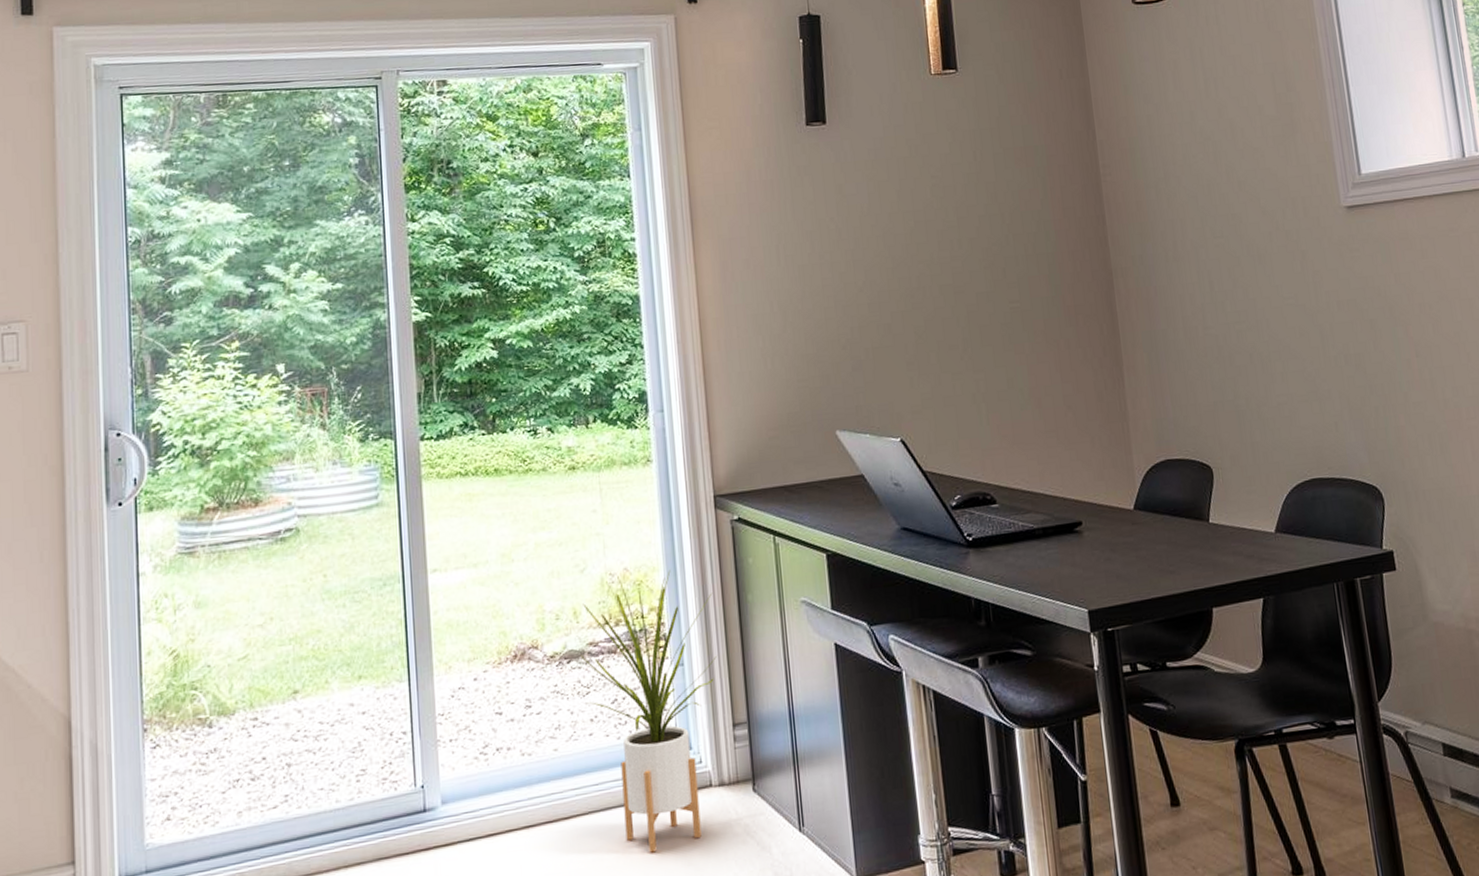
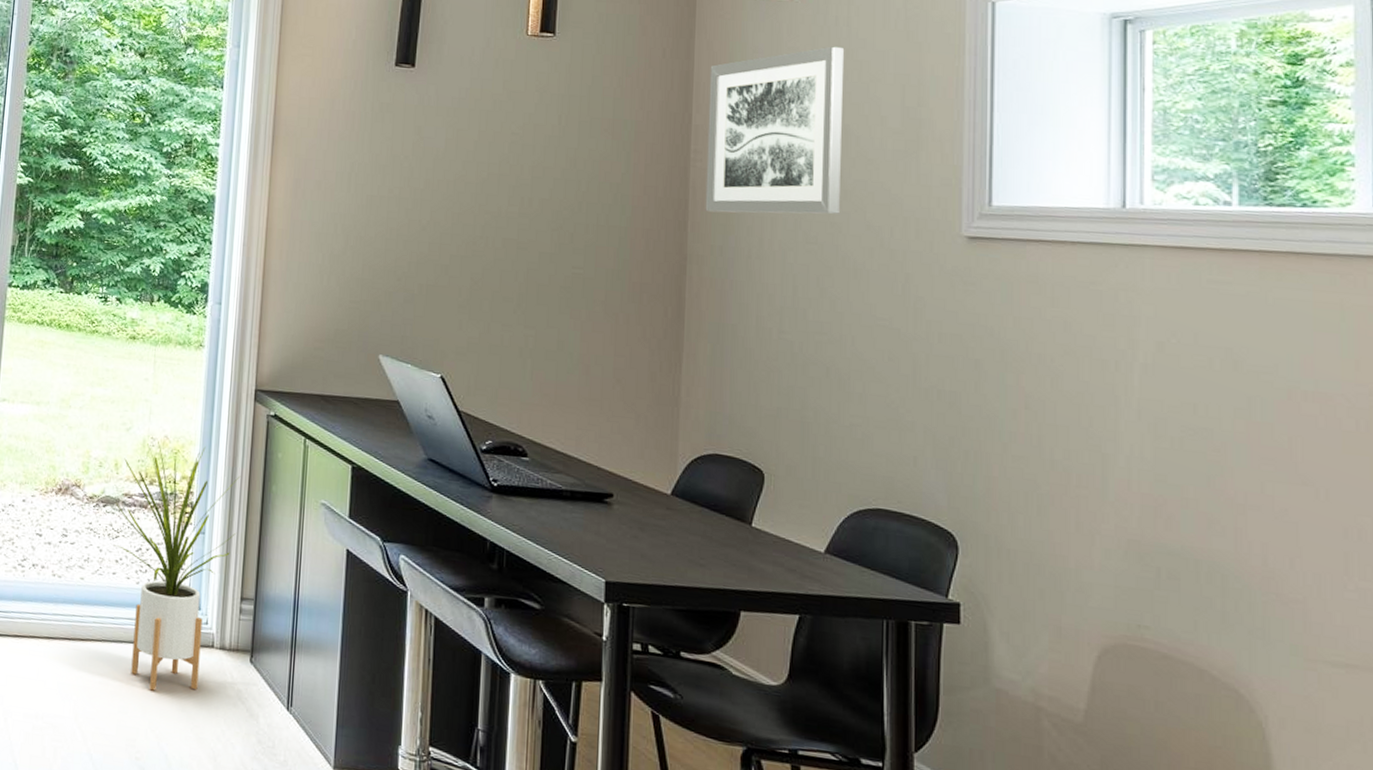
wall art: none [1104,45,1238,224] -> present [705,46,845,215]

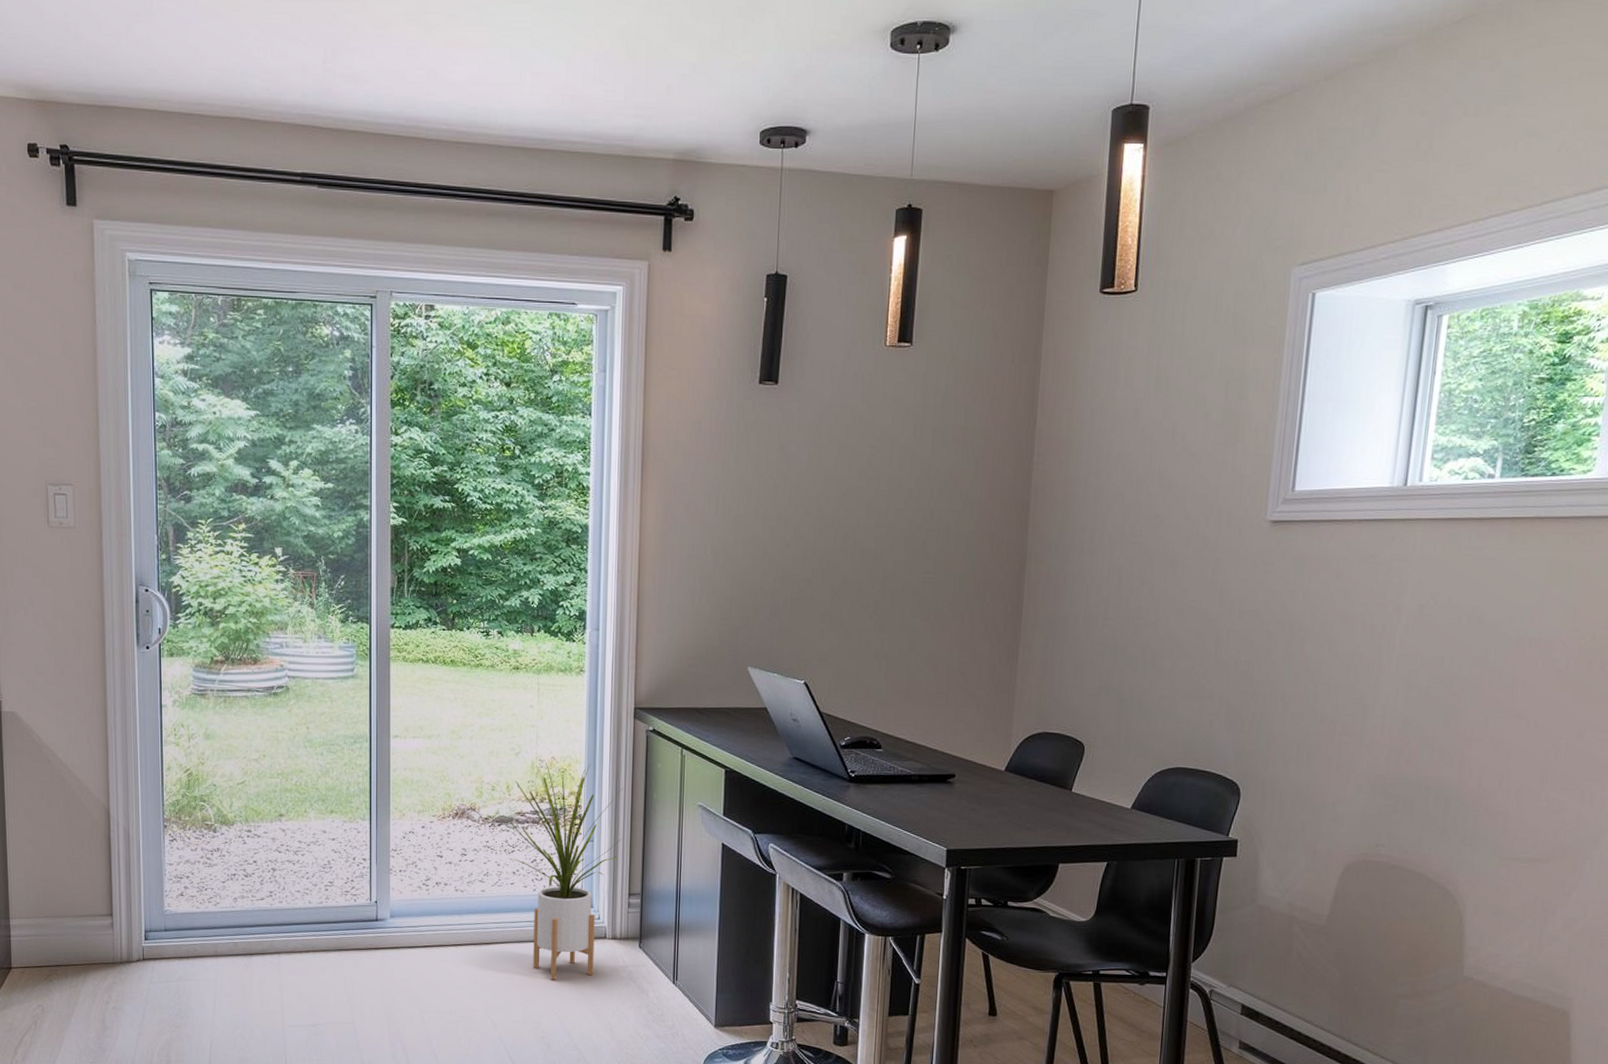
wall art: present [705,46,845,215] -> none [1044,344,1178,512]

